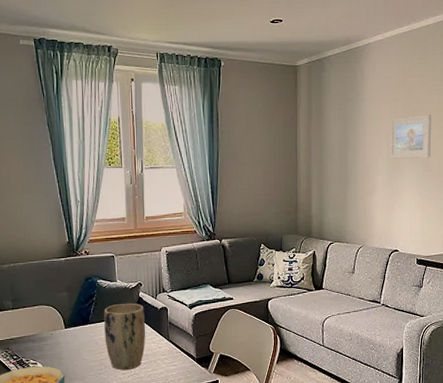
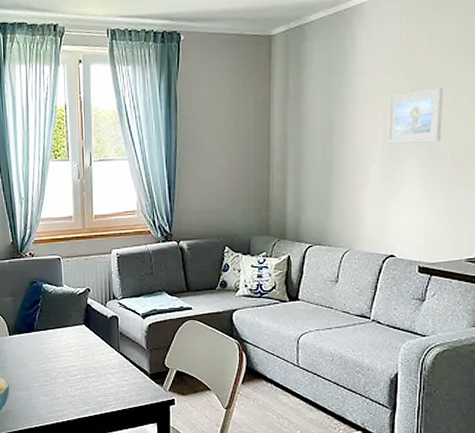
plant pot: present [104,303,146,370] -> none [49,310,95,382]

